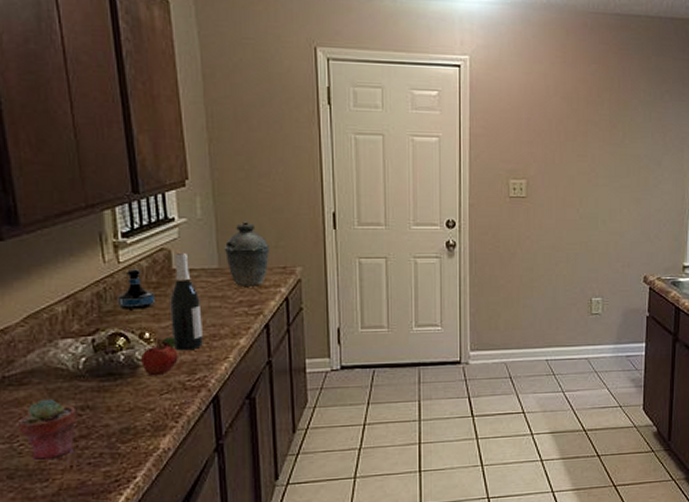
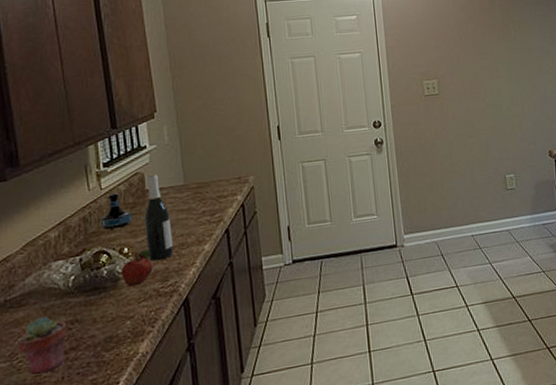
kettle: present [224,222,269,286] -> none [188,142,226,199]

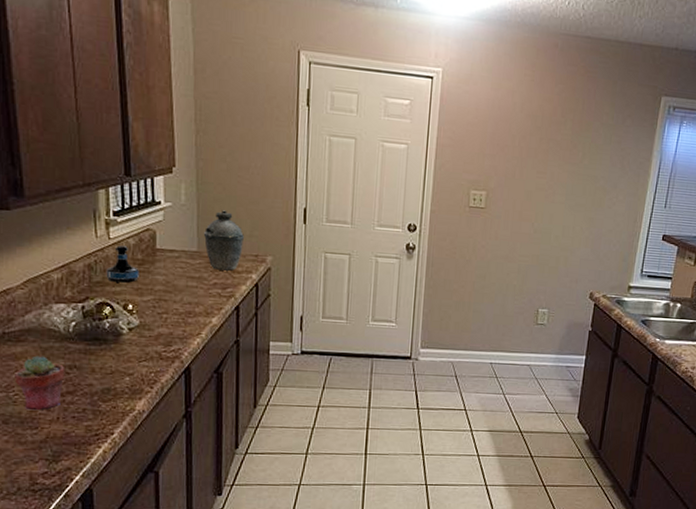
fruit: present [120,250,153,287] -> none [122,310,157,345]
wine bottle: present [144,174,173,262] -> none [152,233,180,324]
kettle: none [188,142,226,199] -> present [203,210,244,271]

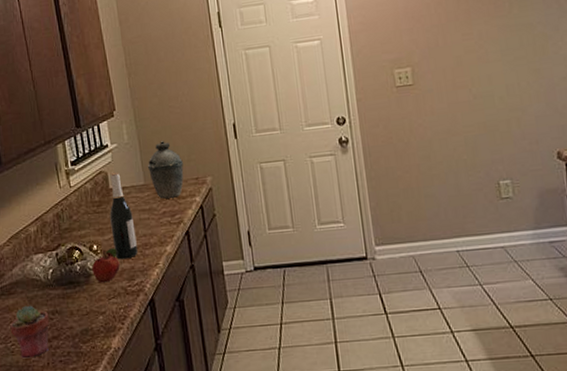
tequila bottle: present [106,245,139,283] -> none [71,191,99,226]
fruit: none [122,310,157,345] -> present [91,248,120,283]
wine bottle: none [152,233,180,324] -> present [109,173,138,260]

